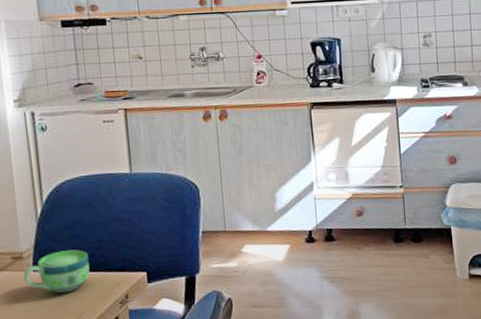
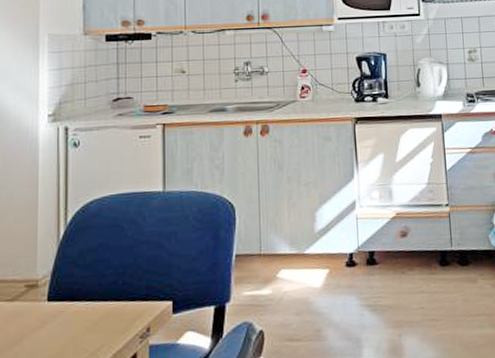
cup: present [23,249,90,294] -> none [36,276,110,327]

